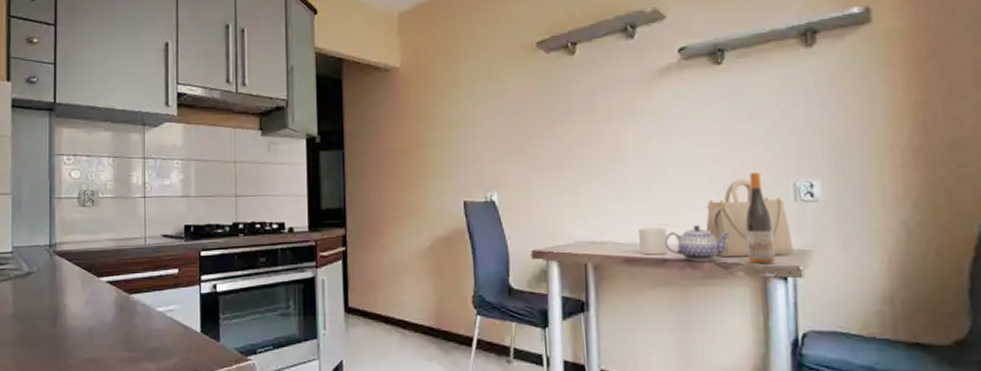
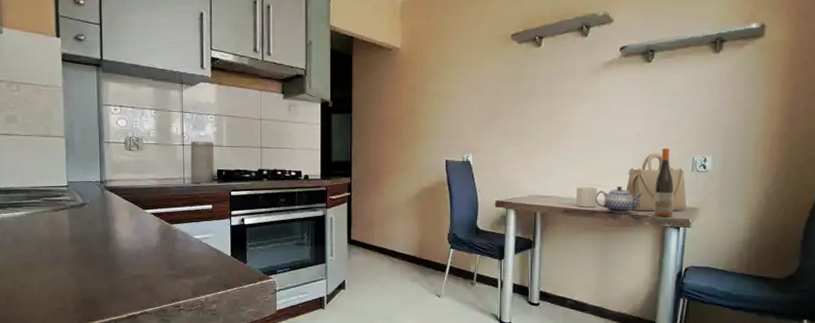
canister: none [152,191,181,243] -> present [190,141,215,184]

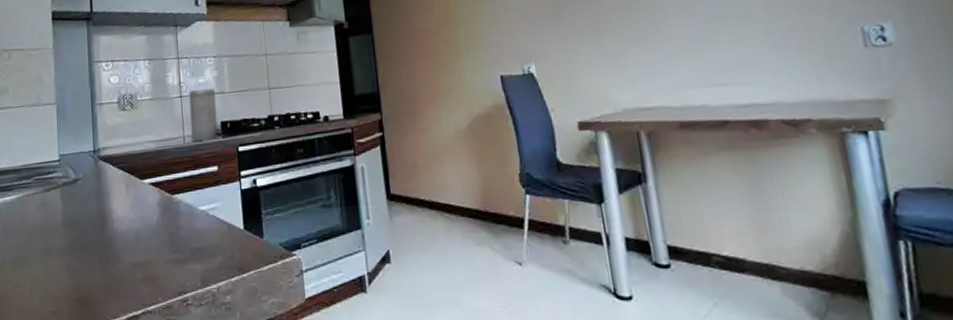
mug: present [576,186,597,207] -> none [690,87,727,118]
teapot: present [595,186,644,213] -> none [721,82,797,121]
handbag: present [626,153,687,212] -> none [764,28,871,115]
wine bottle: present [653,147,675,217] -> none [808,19,852,119]

